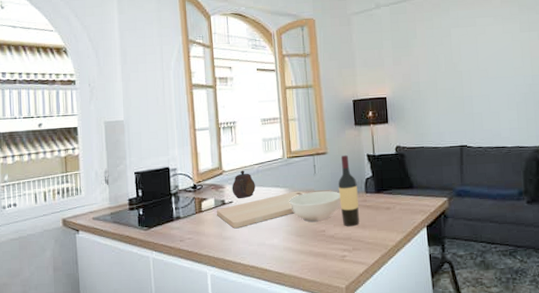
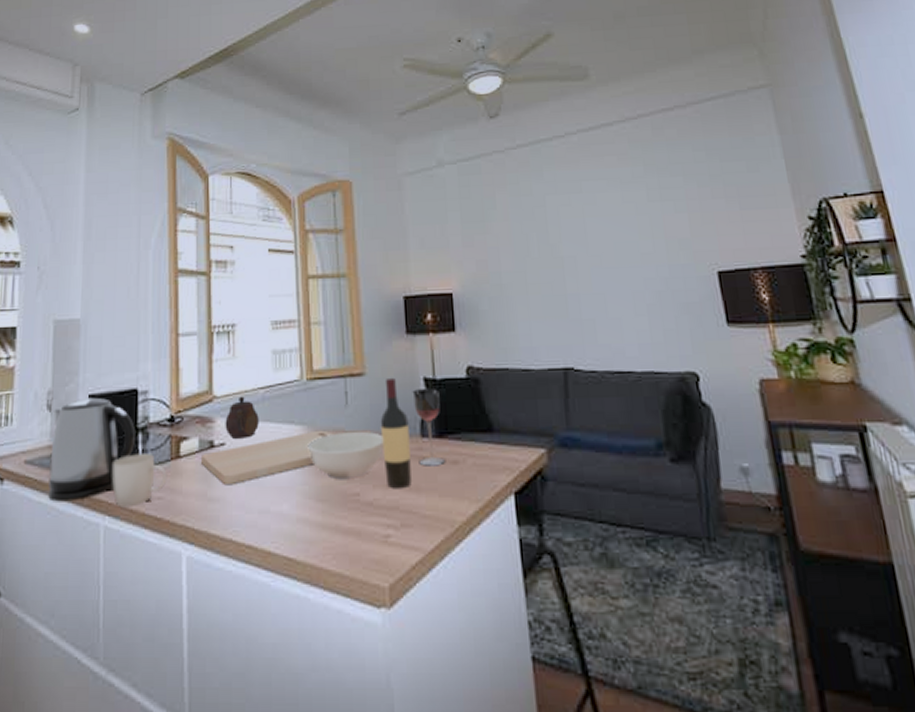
kettle: none [110,174,170,244] -> present [48,398,135,502]
mug: none [155,210,194,246] -> present [112,454,167,508]
wineglass: none [359,161,381,212] -> present [412,387,445,467]

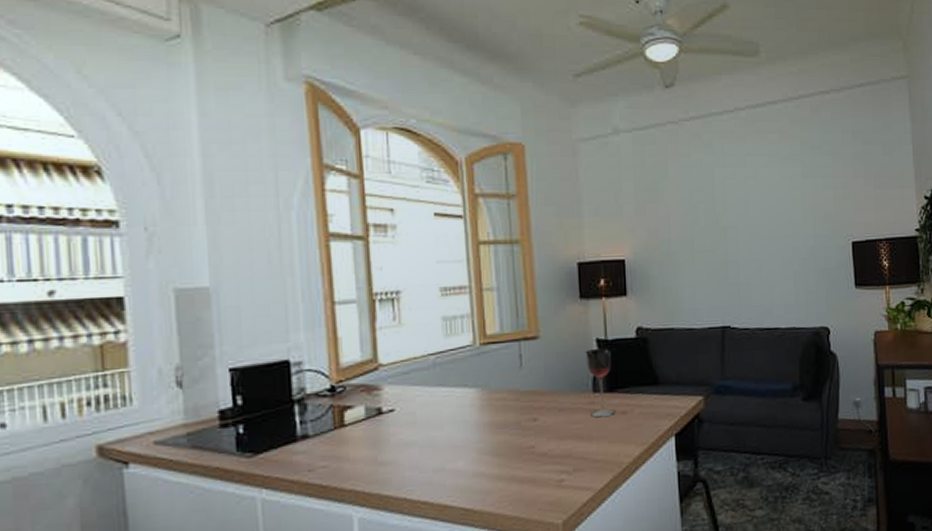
kettle: present [48,398,135,502] -> none [186,371,291,481]
mug: present [112,454,167,508] -> none [266,424,332,480]
cutting board: present [201,430,333,486] -> none [369,391,507,449]
teapot: present [225,396,259,439] -> none [393,363,430,405]
bowl: present [308,431,384,479] -> none [482,390,558,435]
wine bottle: present [380,377,412,489] -> none [554,339,584,440]

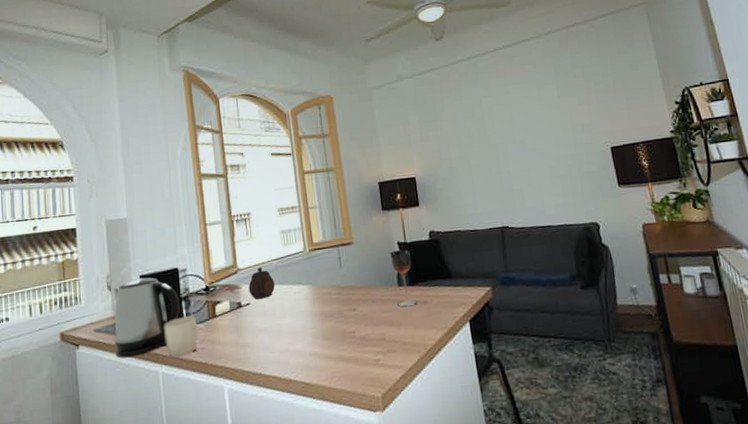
kettle: none [186,371,291,481] -> present [113,277,180,359]
mug: none [266,424,332,480] -> present [164,316,208,358]
teapot: none [393,363,430,405] -> present [248,267,275,299]

